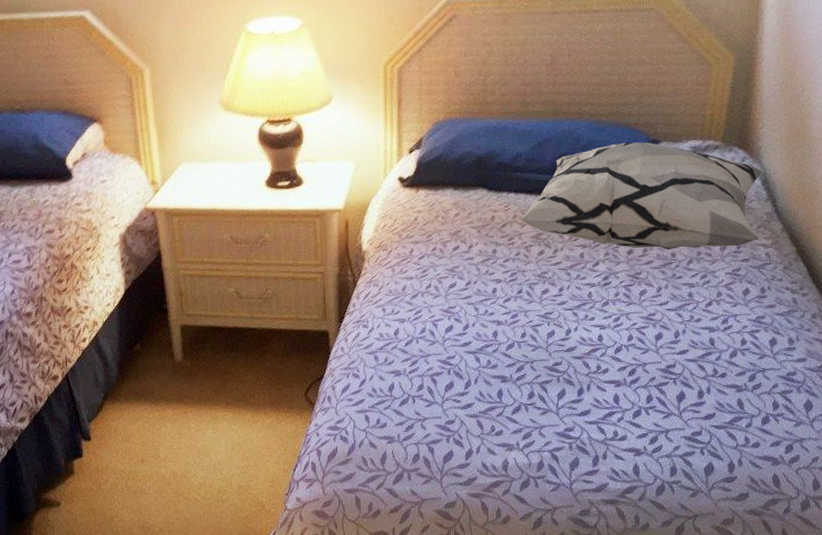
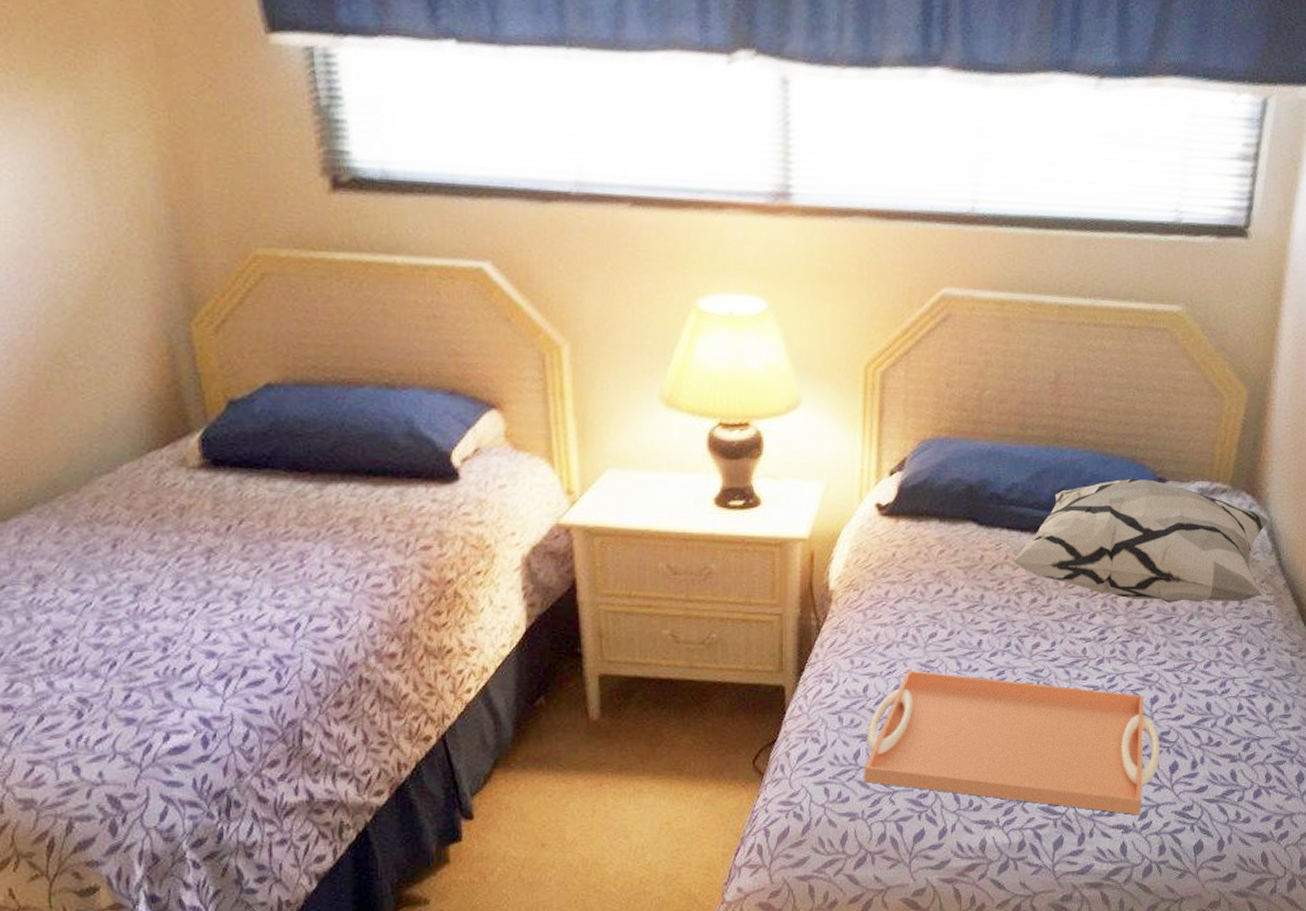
serving tray: none [398,315,667,440] -> present [864,670,1161,815]

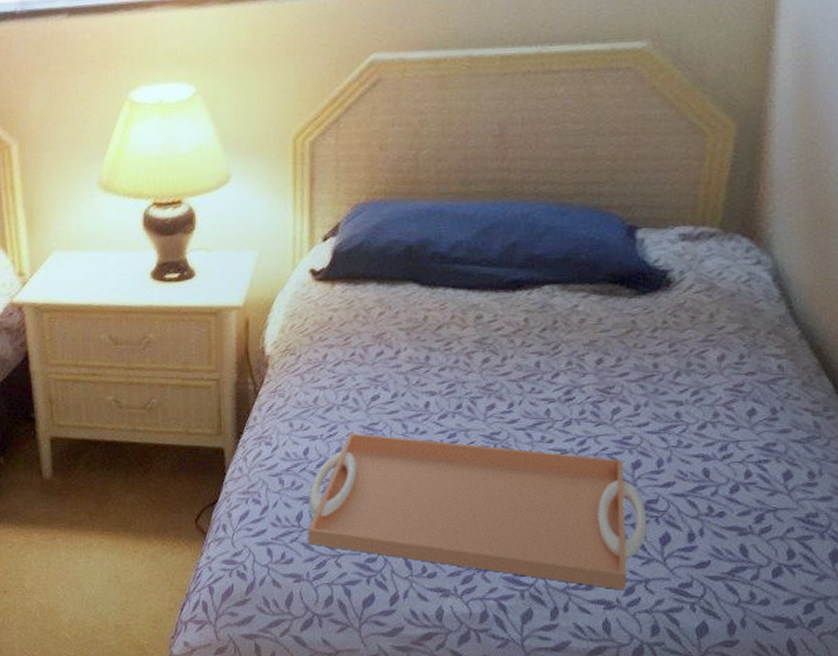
decorative pillow: present [1012,479,1271,603] -> none [459,228,776,359]

